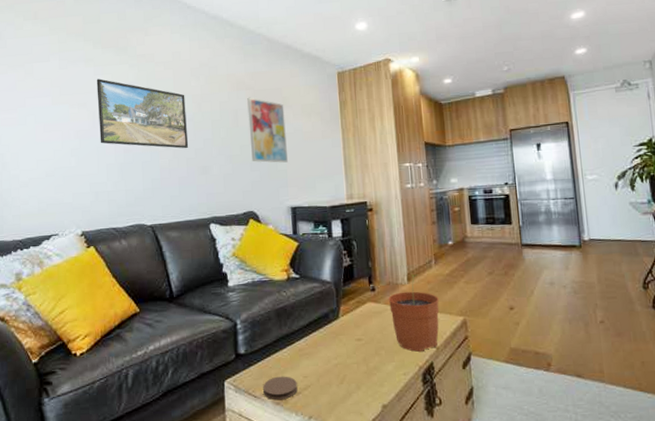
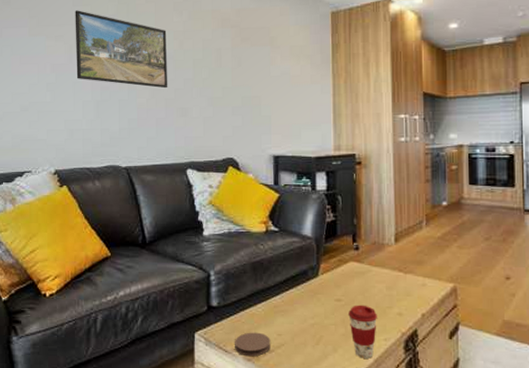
wall art: present [247,97,288,163] -> none [232,35,272,108]
coffee cup: none [369,342,396,394] -> present [348,304,377,358]
plant pot: present [388,274,440,352] -> none [372,235,428,317]

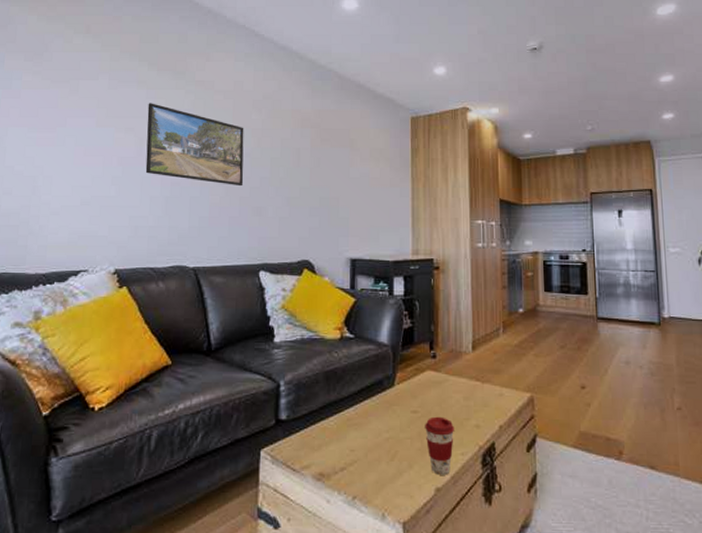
coaster: present [235,332,271,357] -> none [304,448,342,476]

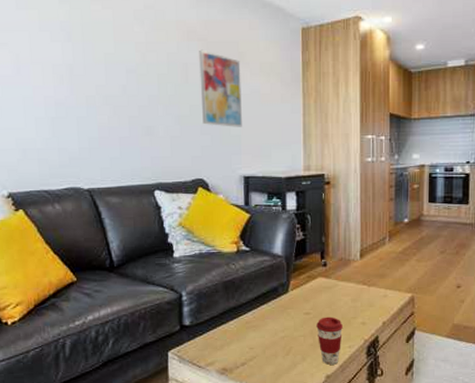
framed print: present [145,103,244,187] -> none [19,14,131,105]
wall art: none [311,136,351,210] -> present [199,49,242,127]

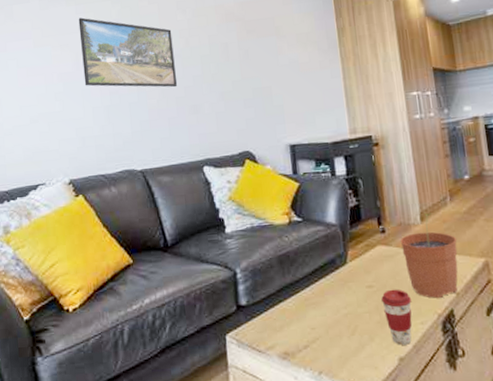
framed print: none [19,14,131,105] -> present [78,17,178,88]
wall art: present [199,49,242,127] -> none [237,28,284,98]
plant pot: none [339,251,389,326] -> present [400,213,458,298]

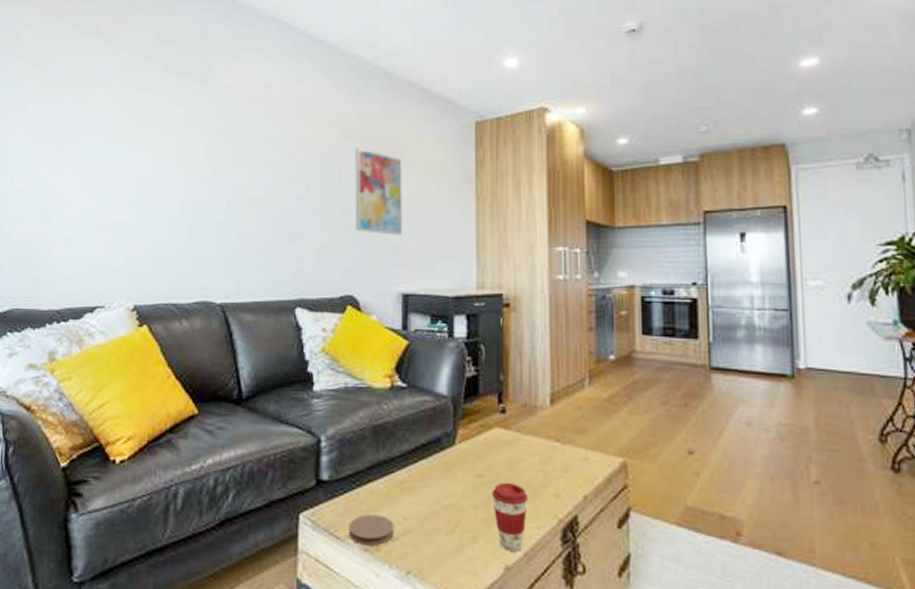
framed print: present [78,17,178,88] -> none [165,113,276,209]
wall art: none [237,28,284,98] -> present [355,147,402,235]
coaster: none [268,328,305,355] -> present [349,514,394,546]
plant pot: present [400,213,458,298] -> none [522,395,591,500]

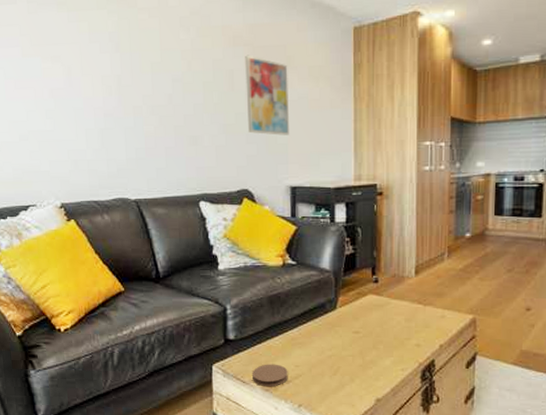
coffee cup: present [492,482,528,551] -> none [366,336,395,388]

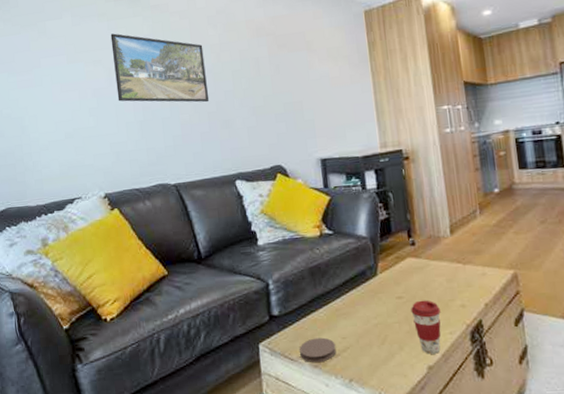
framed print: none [71,27,177,115] -> present [110,33,210,103]
wall art: present [245,55,289,135] -> none [268,43,315,113]
coffee cup: none [366,336,395,388] -> present [411,300,441,354]

